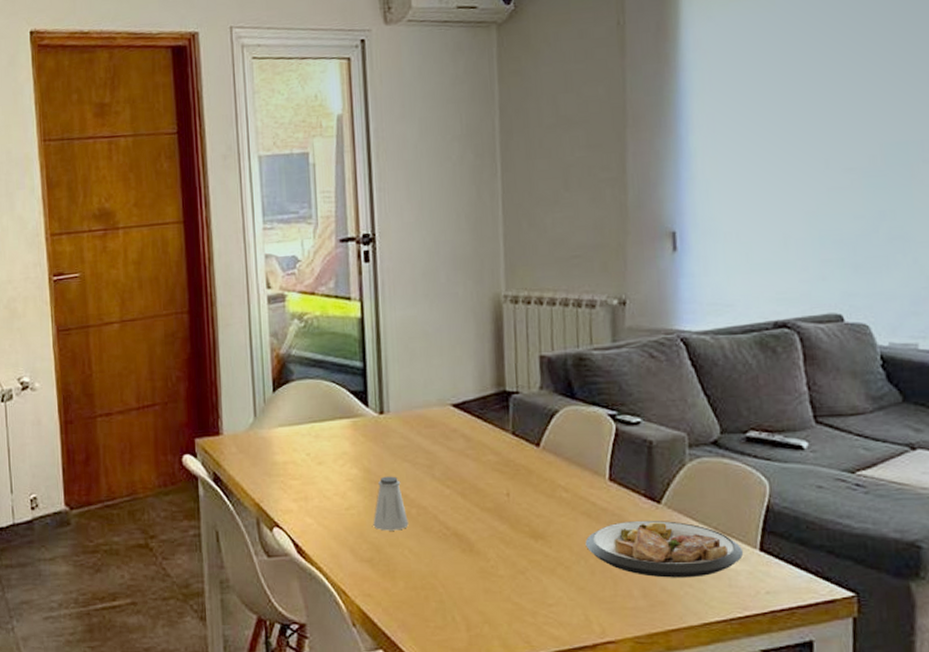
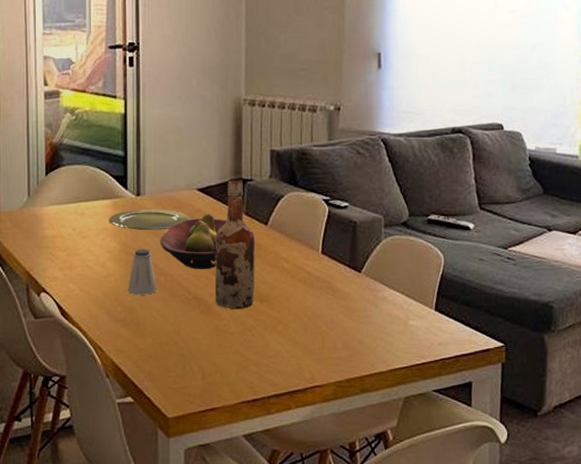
plate: none [348,429,445,455] -> present [109,209,191,231]
fruit bowl: none [409,434,490,501] -> present [160,214,227,270]
wine bottle: none [475,391,527,548] -> present [214,178,256,309]
plate: present [585,520,744,578] -> none [301,286,423,333]

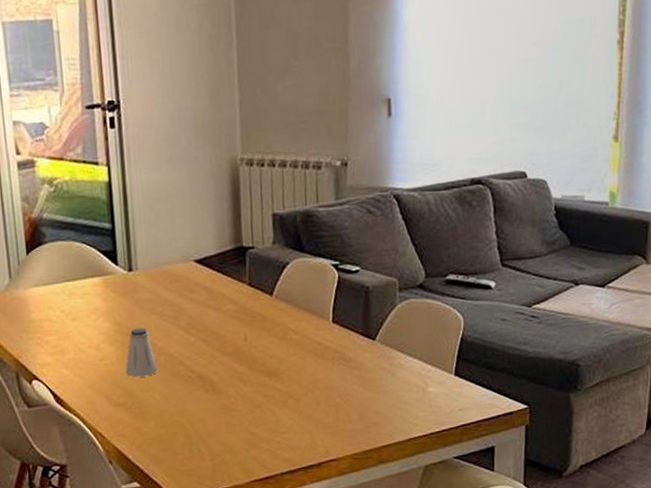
plate: present [109,209,191,231] -> none [100,284,189,309]
fruit bowl: present [160,214,227,270] -> none [157,286,229,347]
wine bottle: present [214,178,256,309] -> none [216,246,262,386]

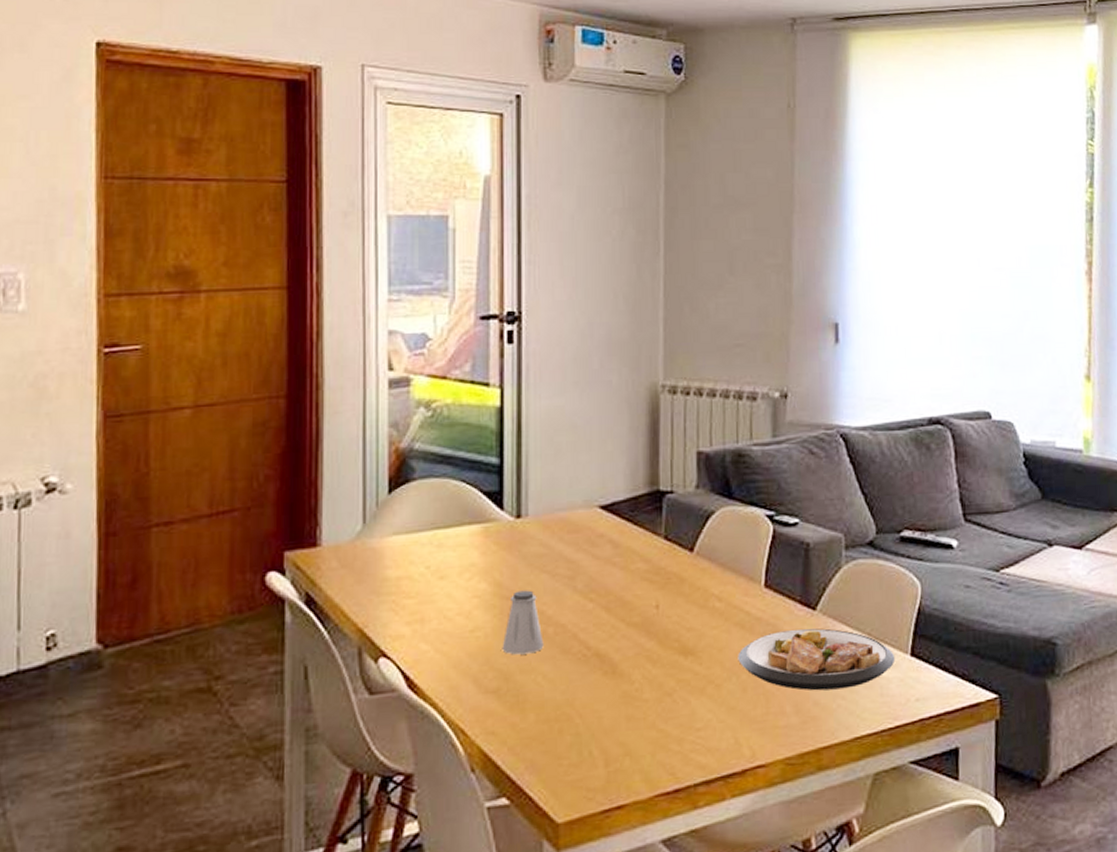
plate: none [312,354,442,403] -> present [738,628,896,691]

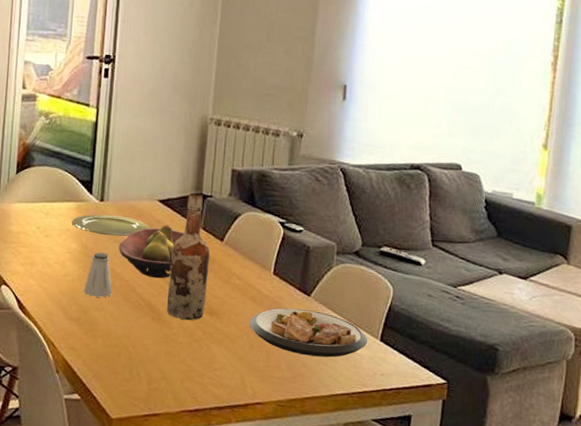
plate: none [478,535,590,565] -> present [72,214,150,237]
fruit bowl: none [548,539,640,616] -> present [118,225,185,279]
wine bottle: none [622,490,678,668] -> present [167,193,211,320]

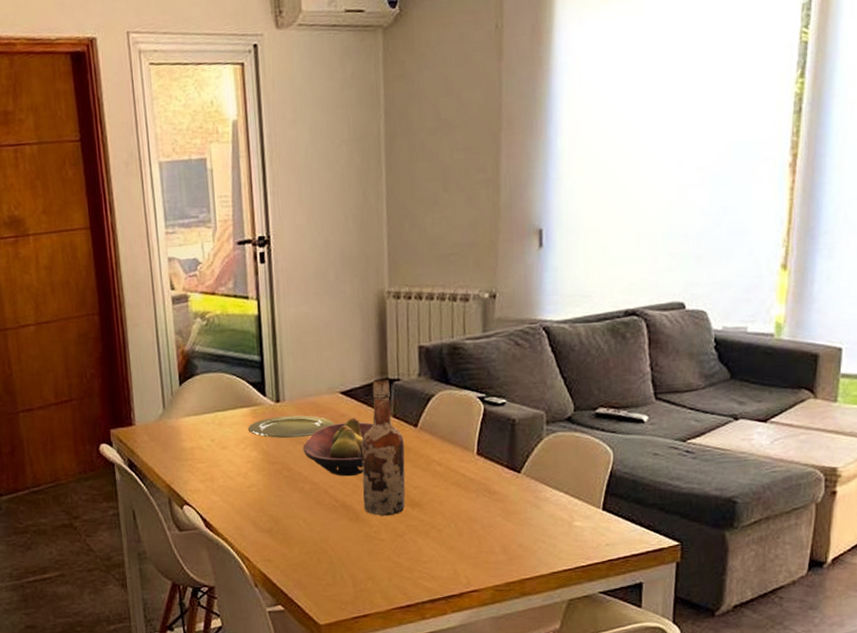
saltshaker: present [83,252,112,298] -> none [271,457,303,505]
plate: present [249,308,368,358] -> none [455,487,589,536]

